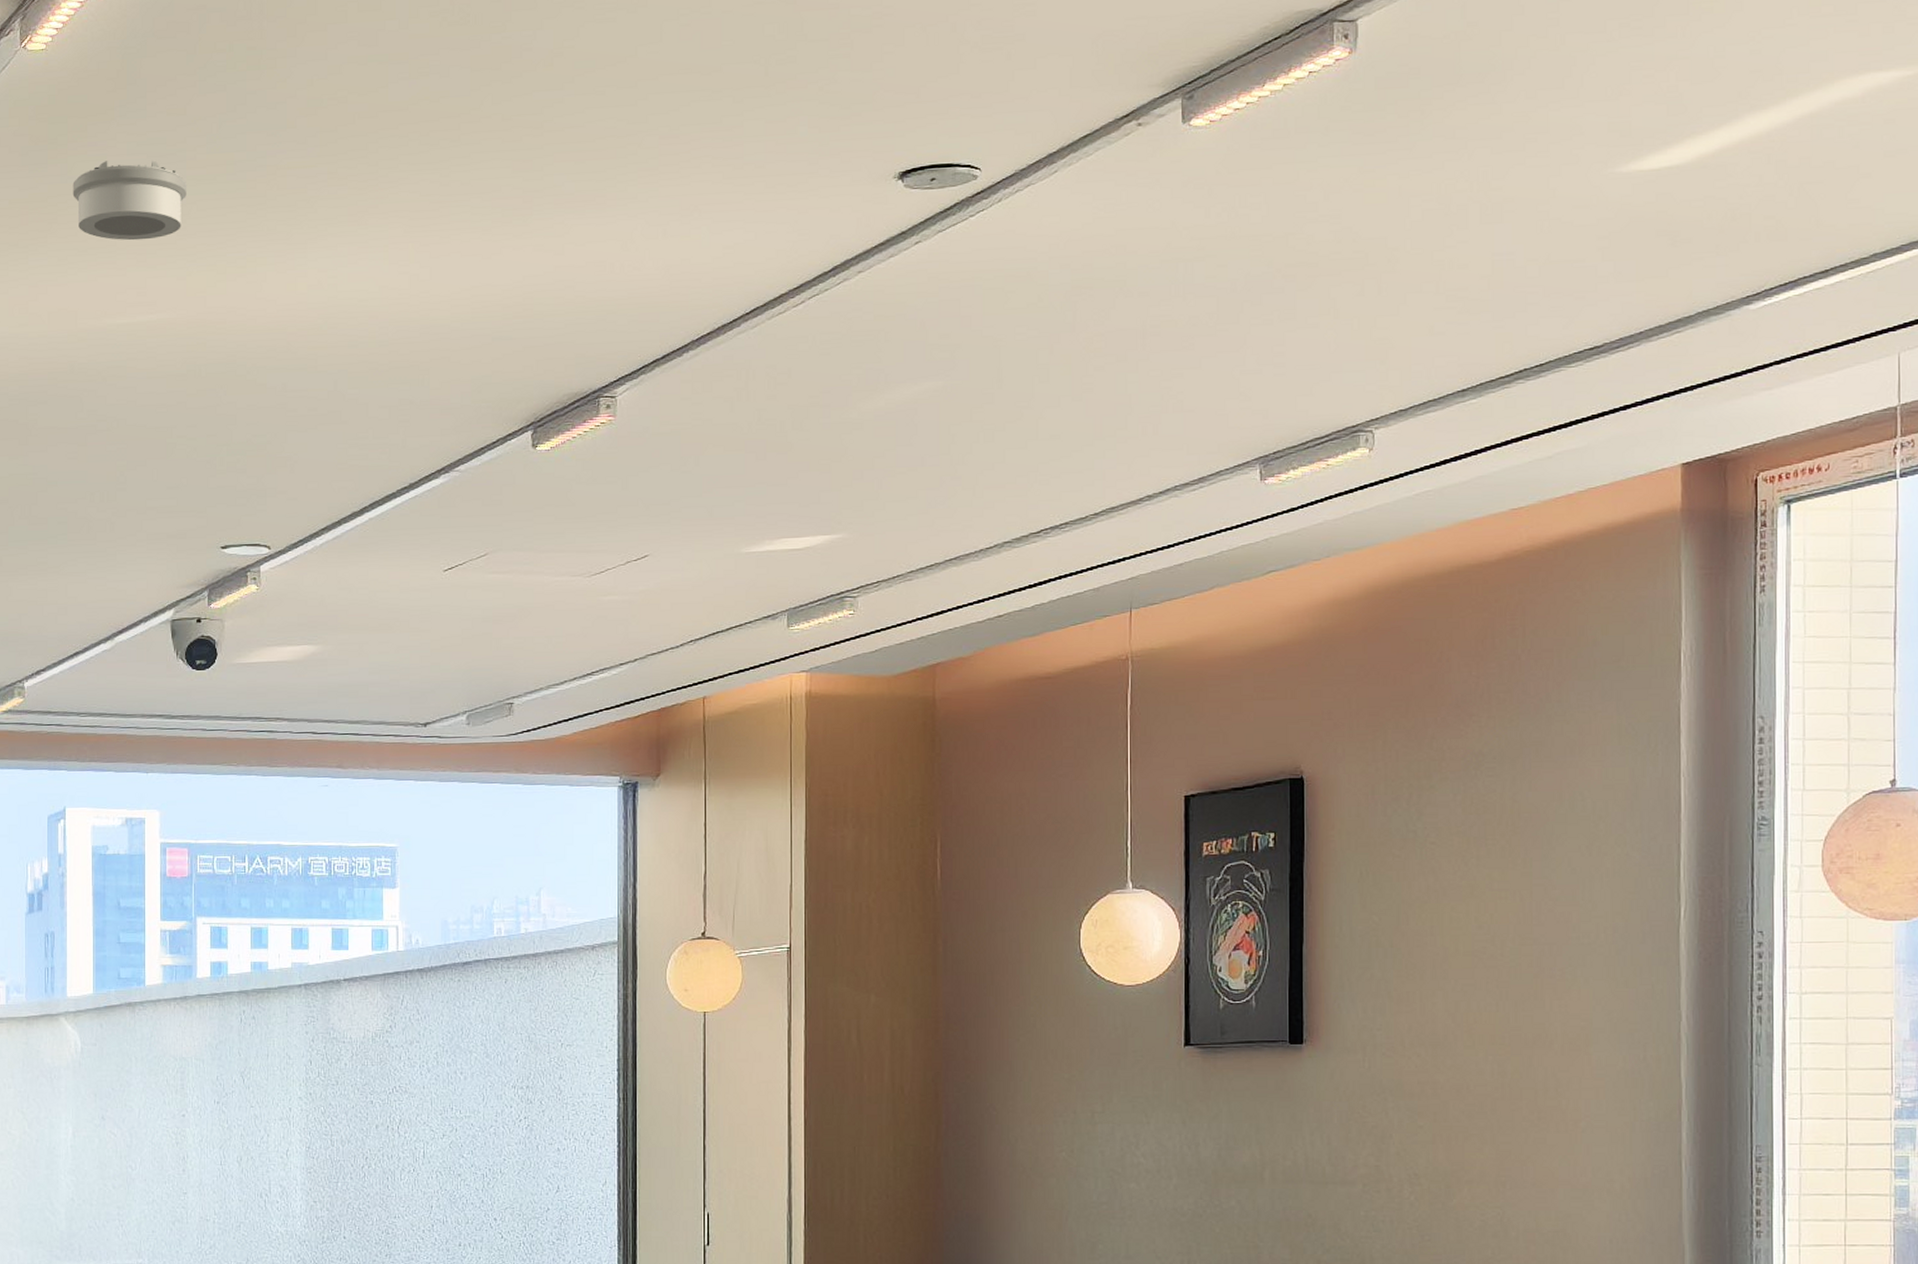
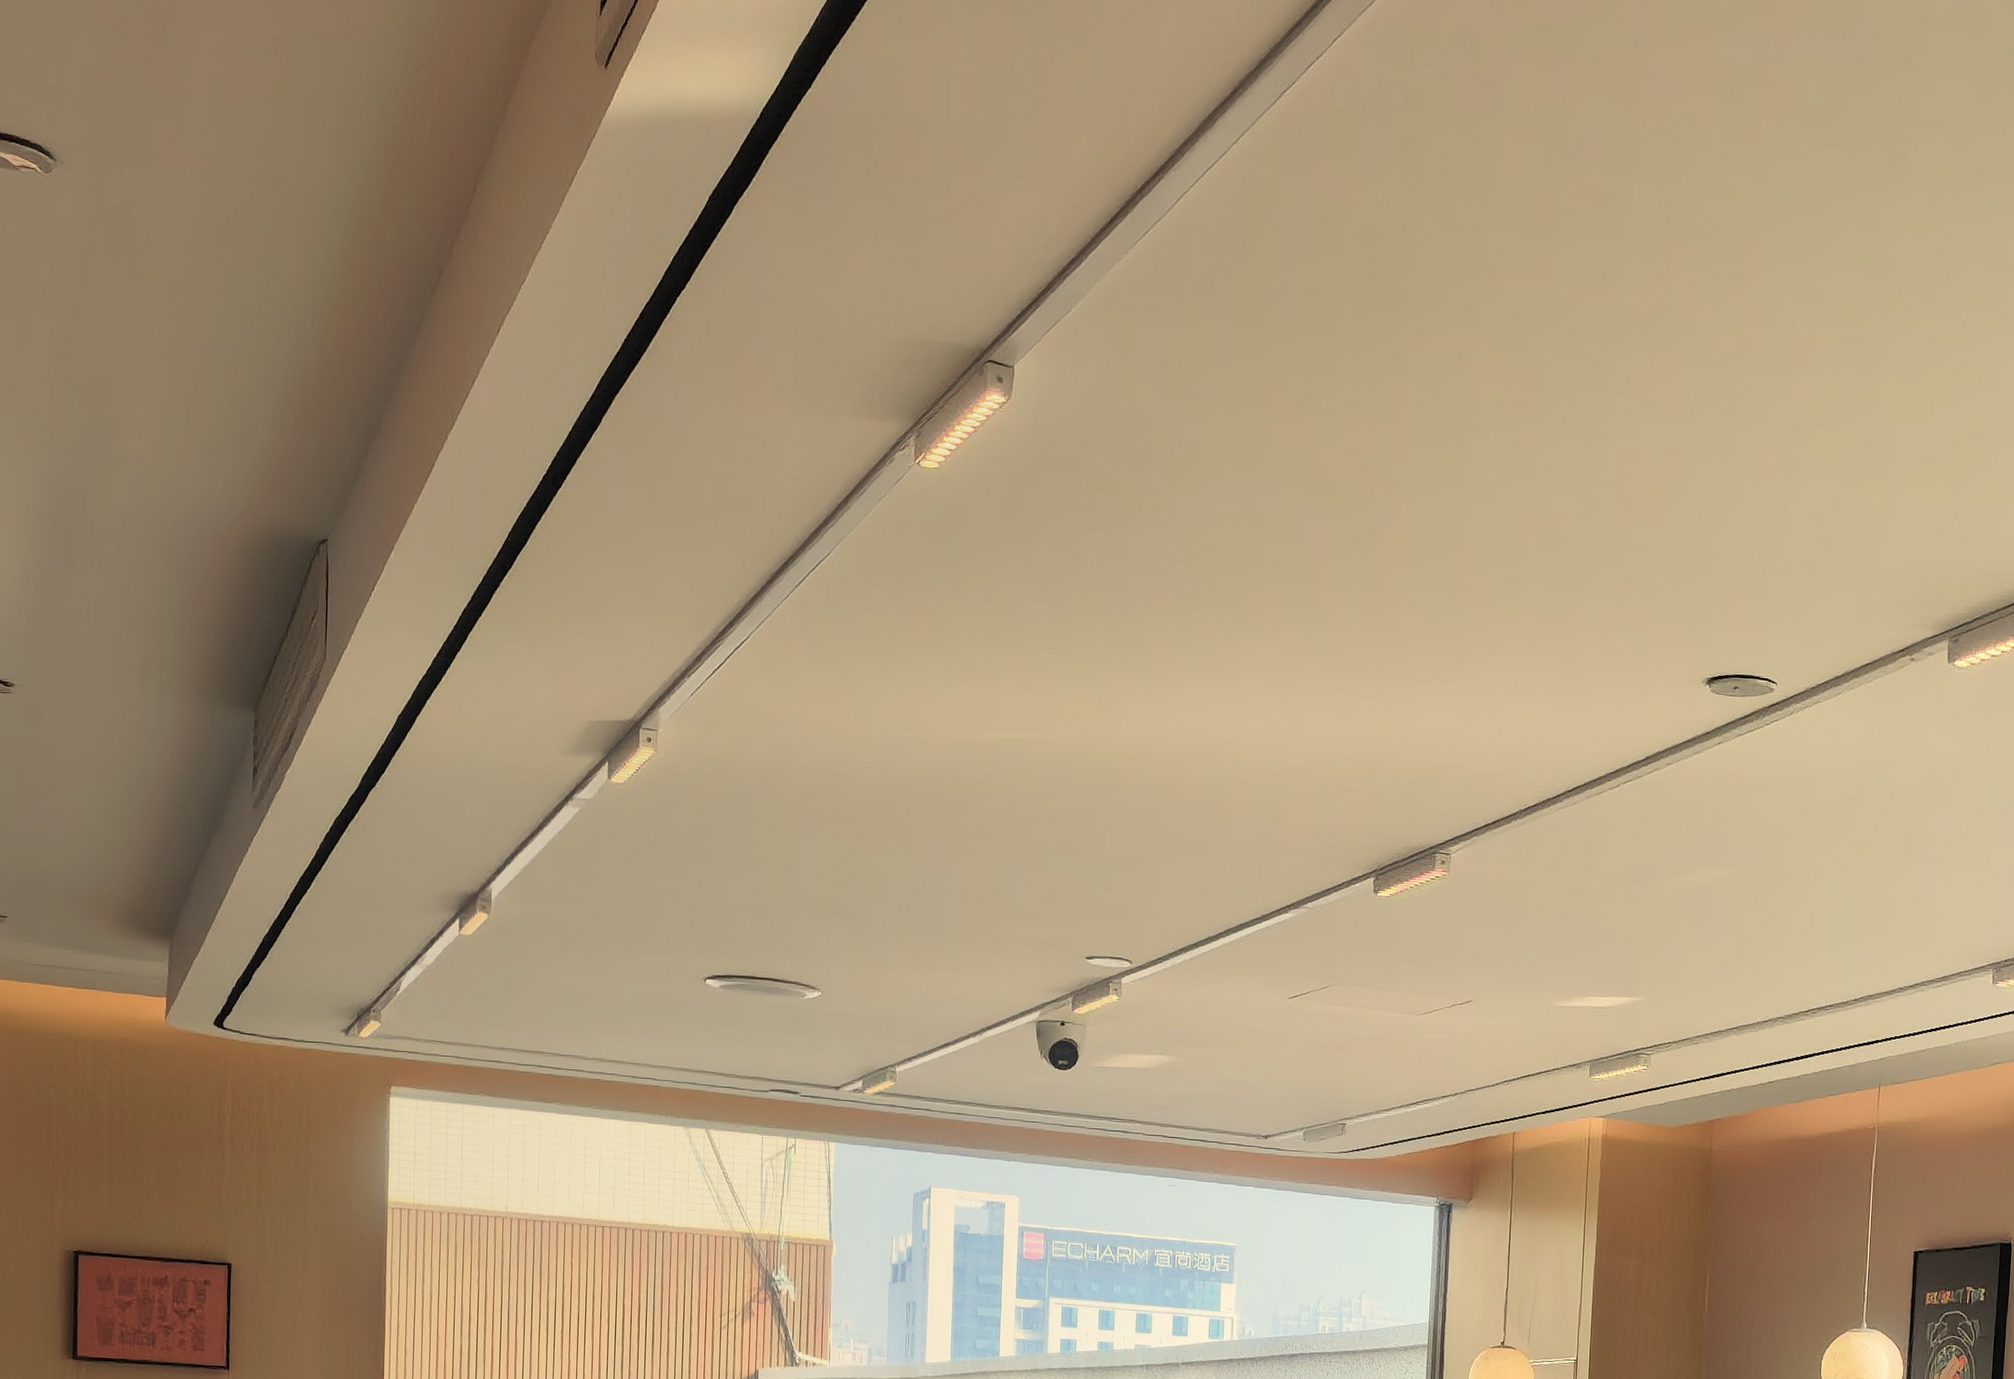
smoke detector: present [72,160,186,241] -> none [959,582,1068,662]

